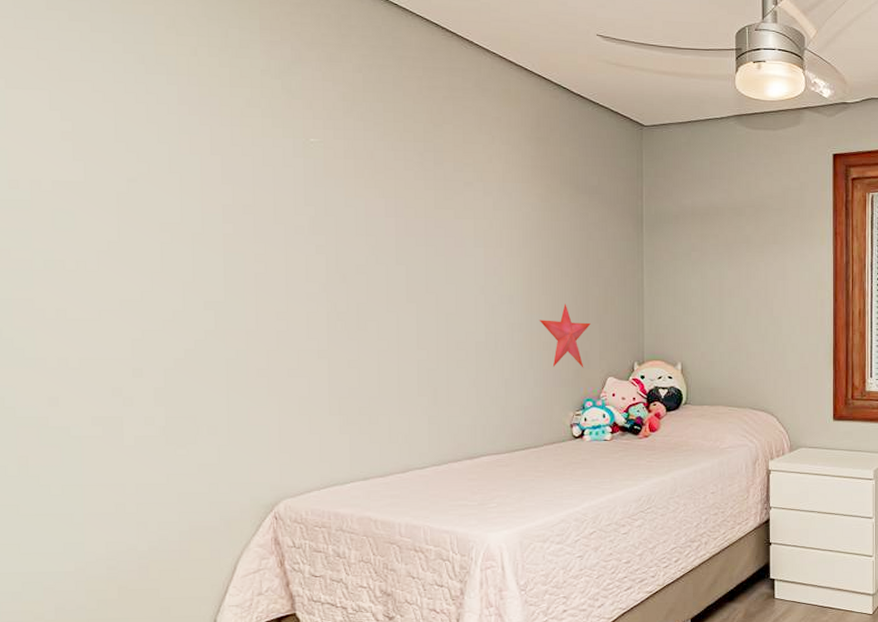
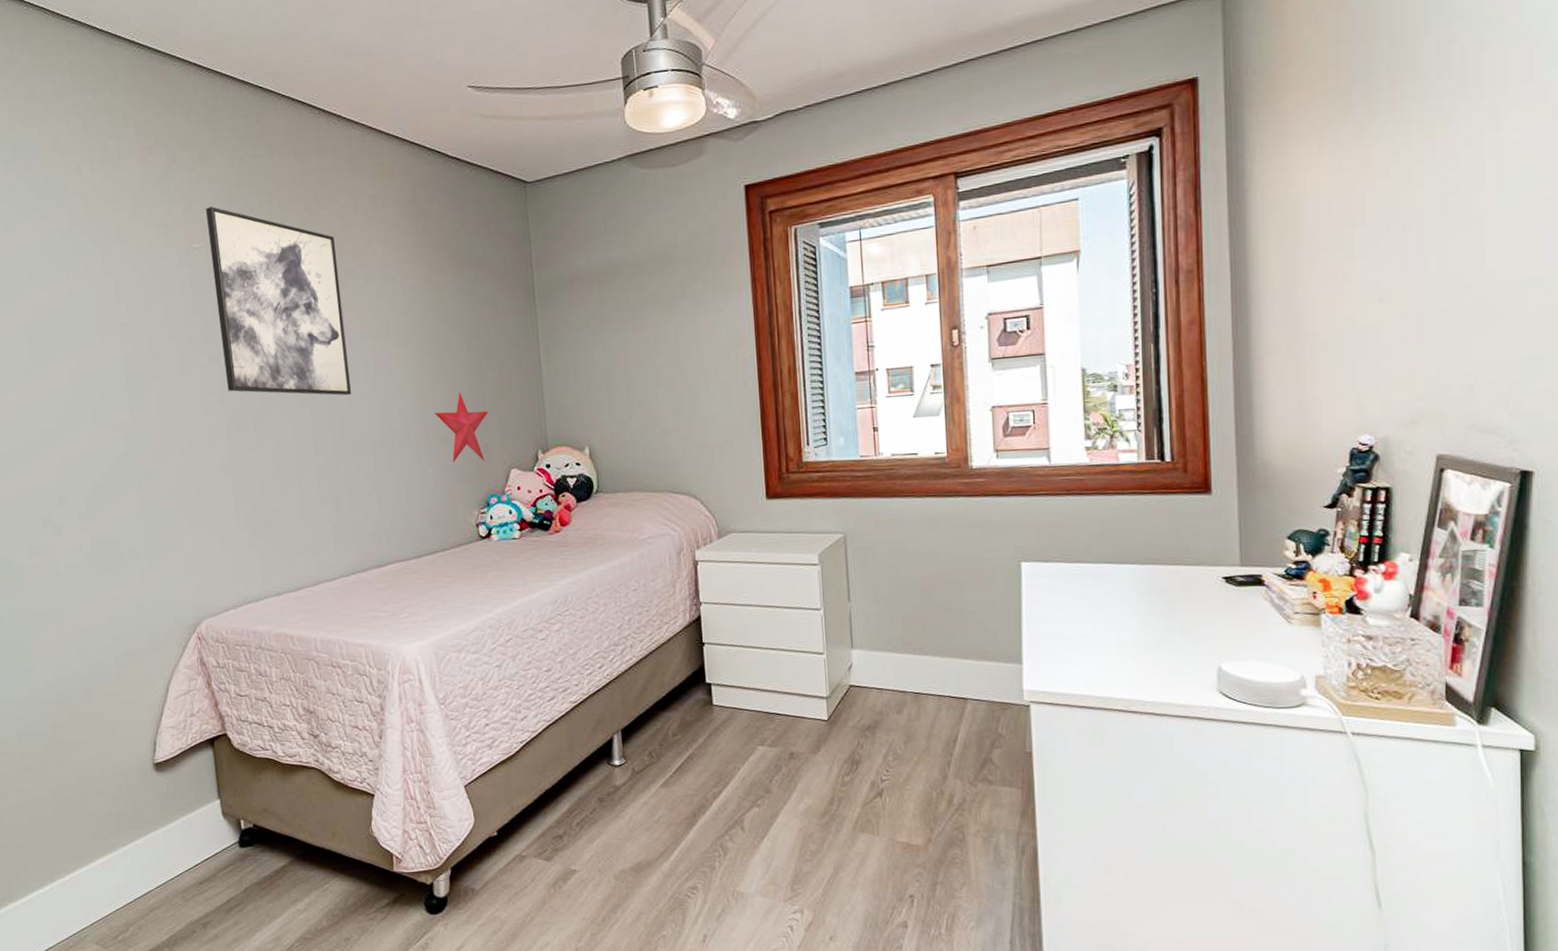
wall art: none [328,106,459,297] -> present [206,206,351,396]

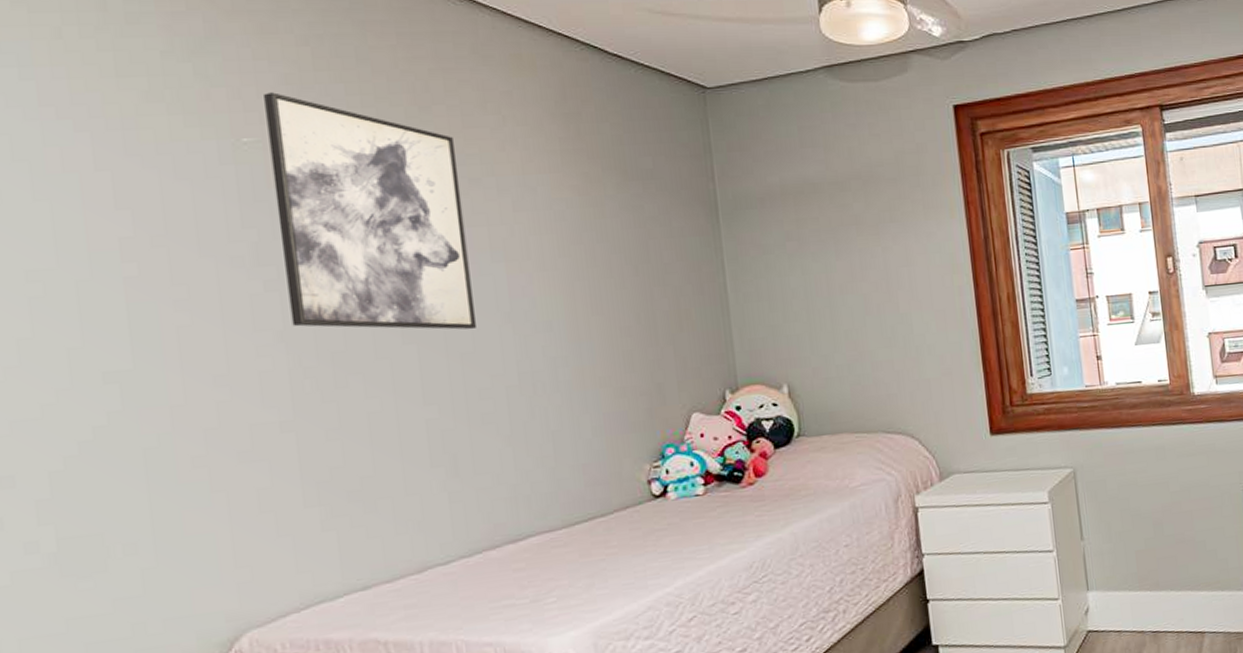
decorative star: present [434,392,488,463] -> none [590,324,662,408]

